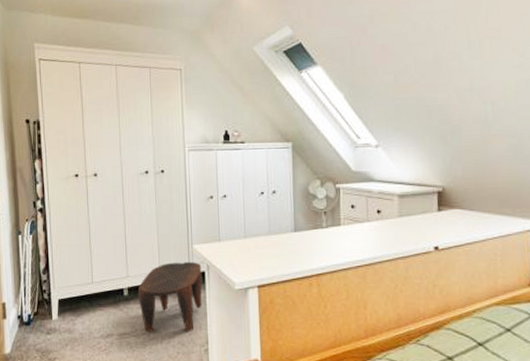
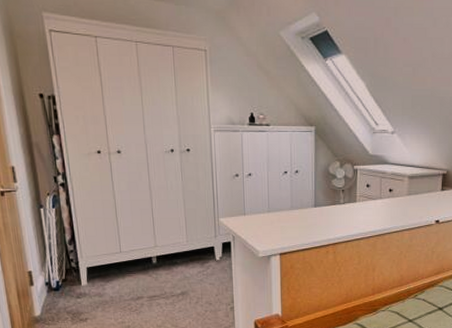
stool: present [138,261,203,333] -> none [166,232,228,295]

